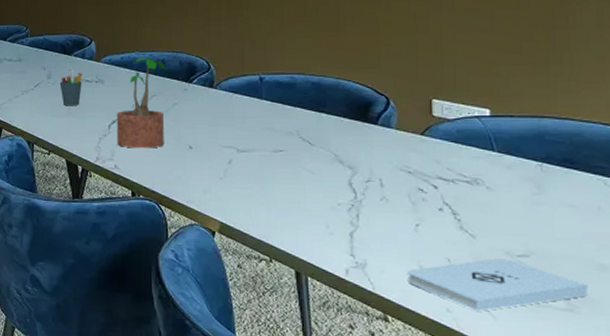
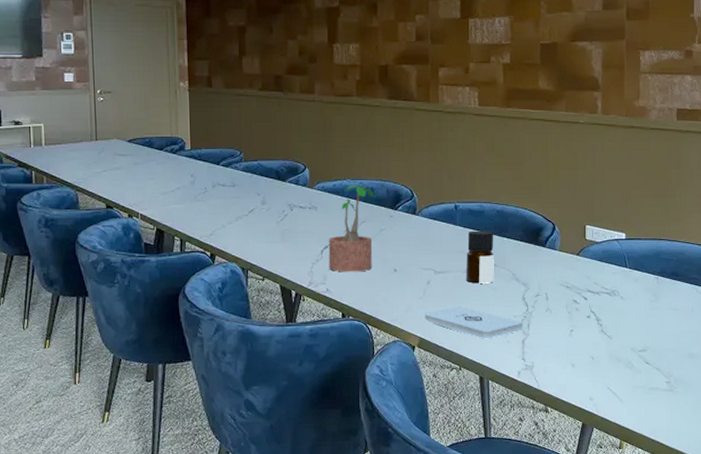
pen holder: present [59,68,83,105] -> none [274,194,297,231]
notepad: none [226,188,351,229] -> present [424,305,524,339]
bottle: none [275,105,311,165] -> present [466,230,494,284]
notepad: present [407,258,588,312] -> none [563,354,682,397]

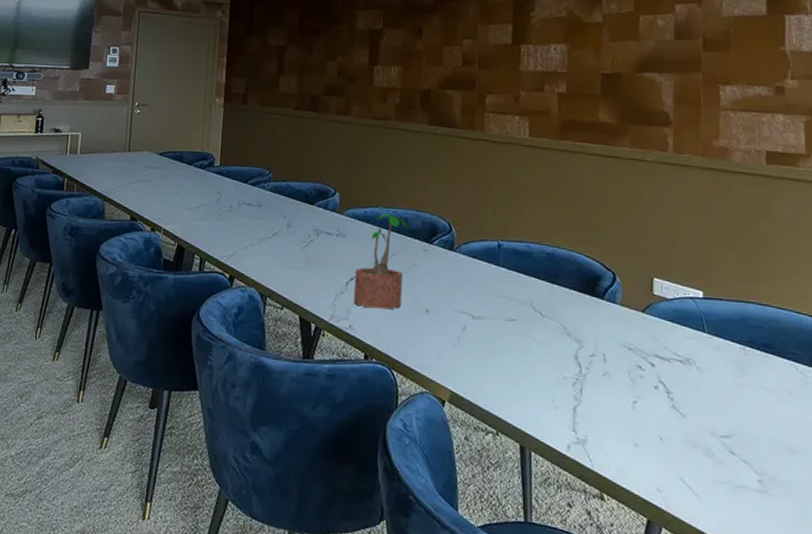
notepad: present [424,305,524,339] -> none [458,358,576,402]
bottle: present [466,230,494,284] -> none [508,273,543,336]

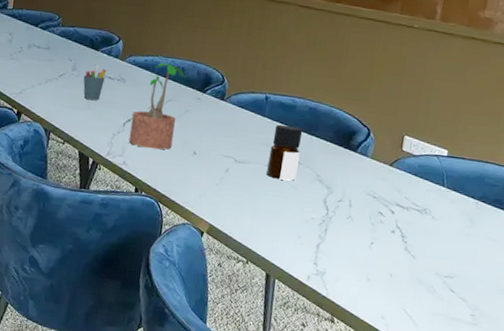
pen holder: none [299,219,324,258] -> present [83,63,107,100]
bottle: none [508,273,543,336] -> present [266,124,303,181]

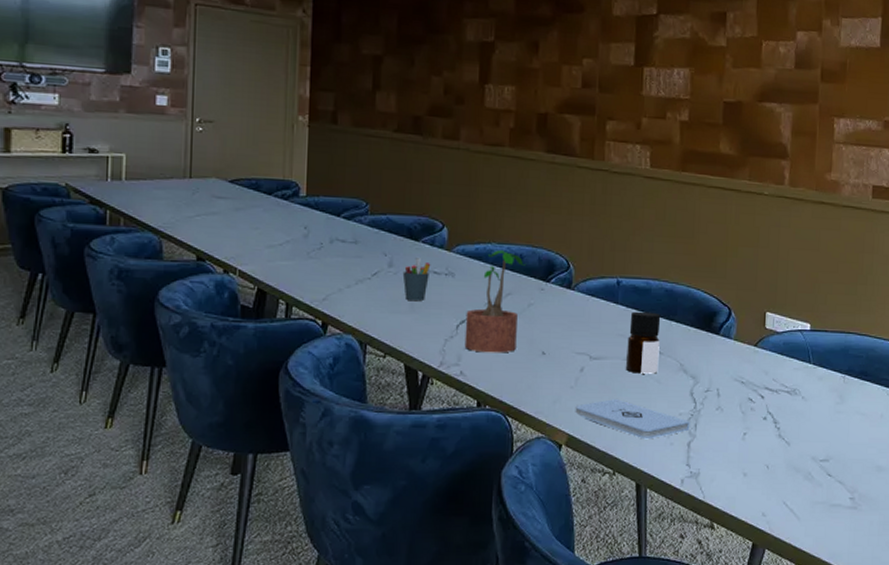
notepad: none [218,198,321,238] -> present [575,398,690,440]

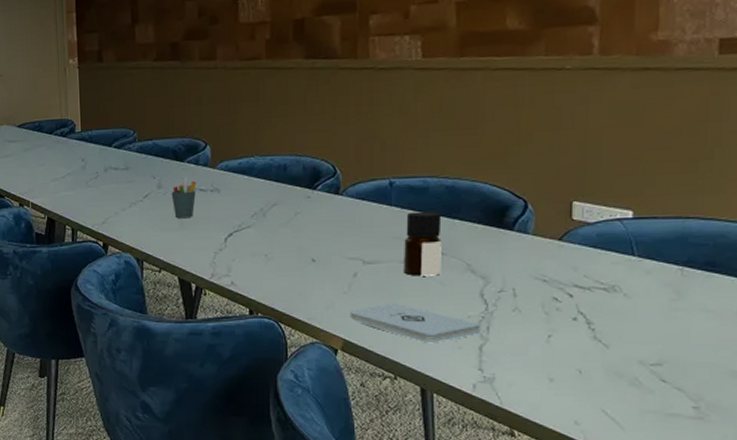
potted plant: present [464,250,527,353] -> none [233,162,291,263]

